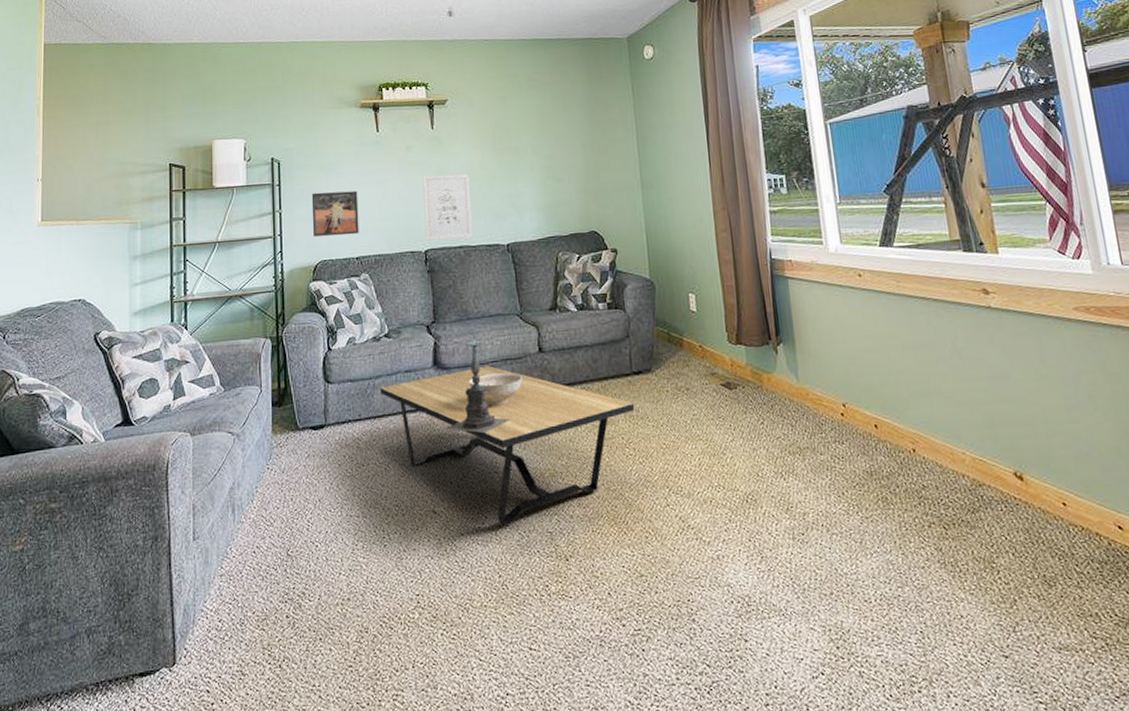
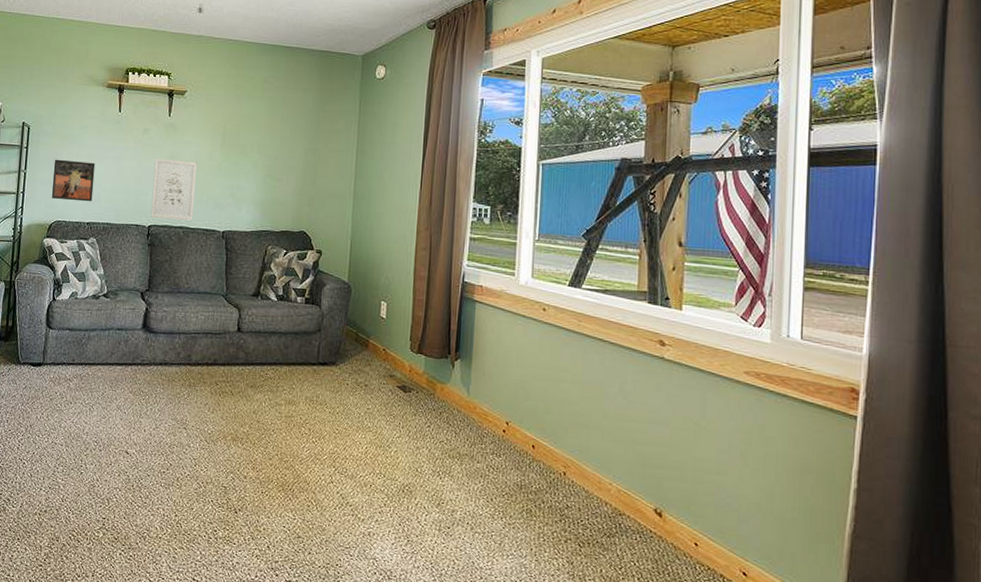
coffee table: present [380,365,634,524] -> none [93,335,315,473]
candle holder: present [445,331,510,434] -> none [145,304,203,394]
decorative bowl: present [468,373,522,407] -> none [171,343,219,373]

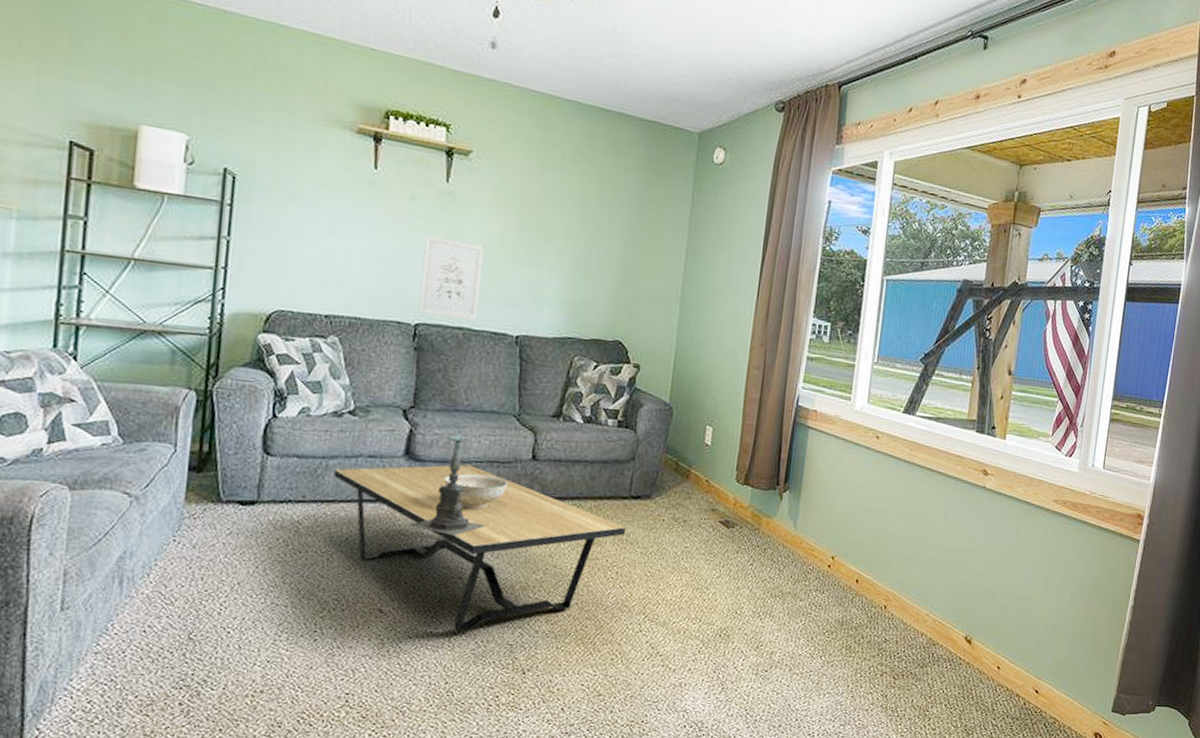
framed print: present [51,159,96,202] -> none [270,225,339,288]
coffee table: none [93,335,315,473] -> present [333,464,625,631]
candle holder: none [145,304,203,394] -> present [408,425,485,537]
decorative bowl: none [171,343,219,373] -> present [444,473,508,510]

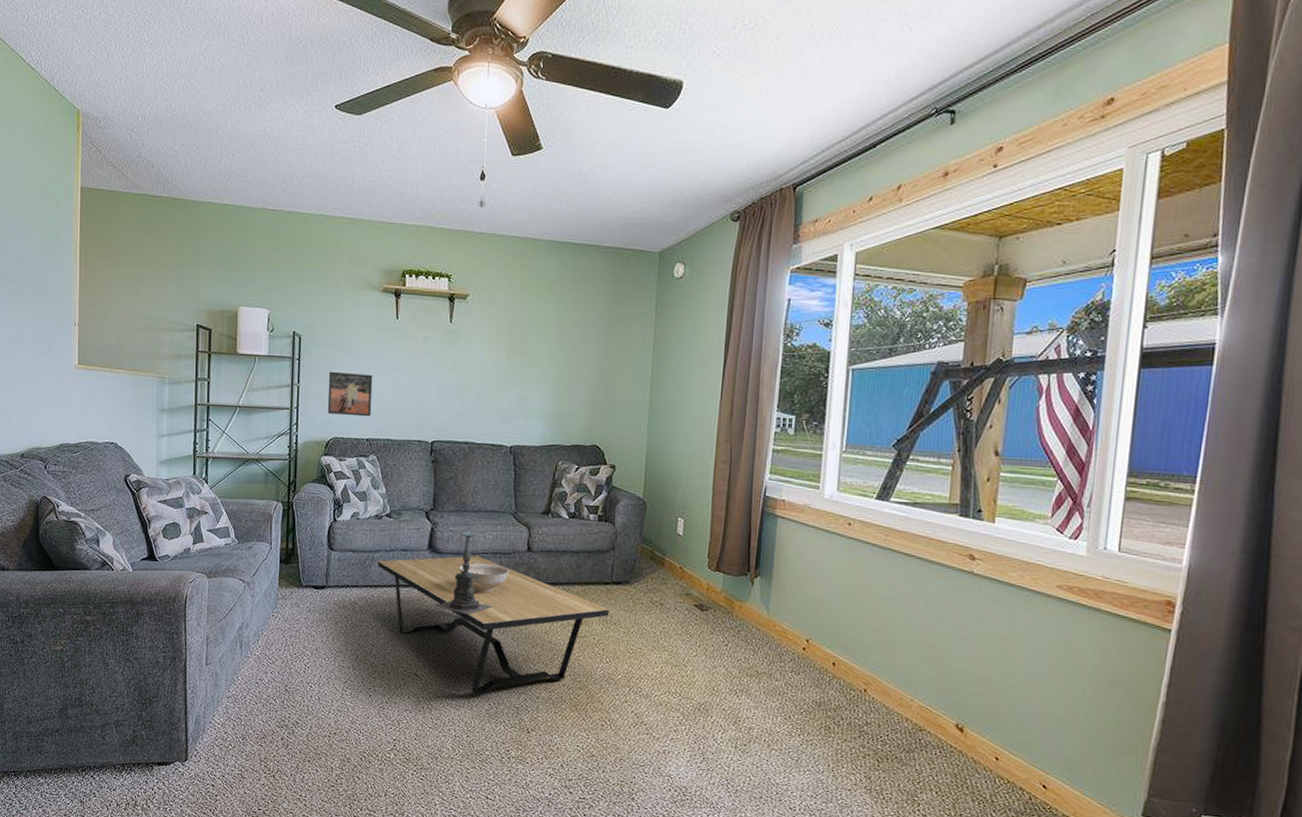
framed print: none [270,225,339,288] -> present [327,371,373,417]
wall art: present [418,236,484,321] -> none [433,368,481,436]

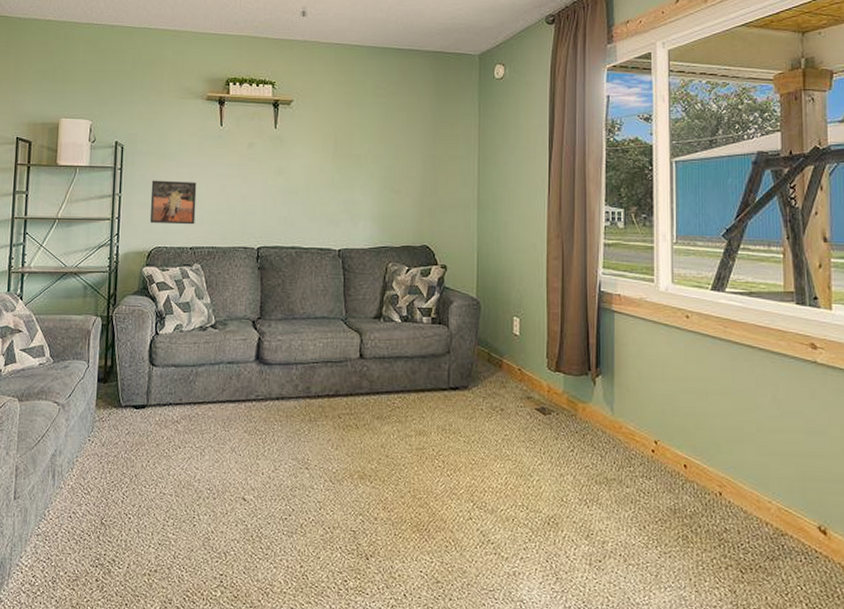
coffee table: present [378,555,609,694] -> none [202,365,447,518]
candle holder: present [433,523,493,616] -> none [261,331,325,431]
decorative bowl: present [459,563,509,594] -> none [288,374,341,406]

